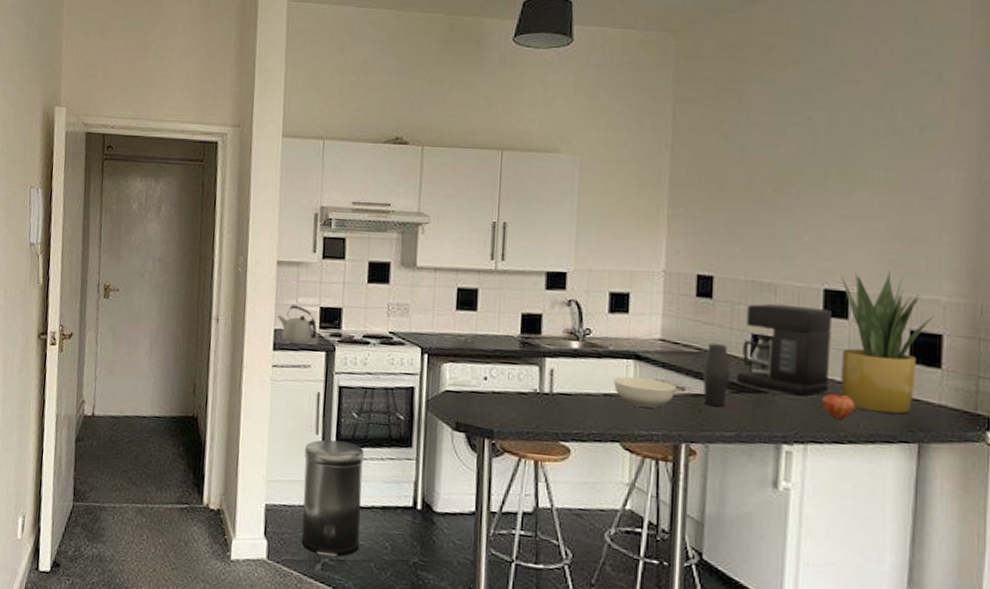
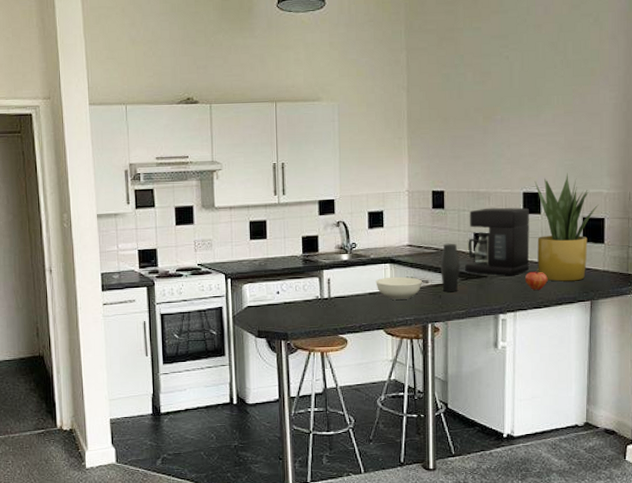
kettle: present [277,304,317,345] -> none [102,250,138,284]
pedal bin: present [301,439,364,557] -> none [138,358,190,452]

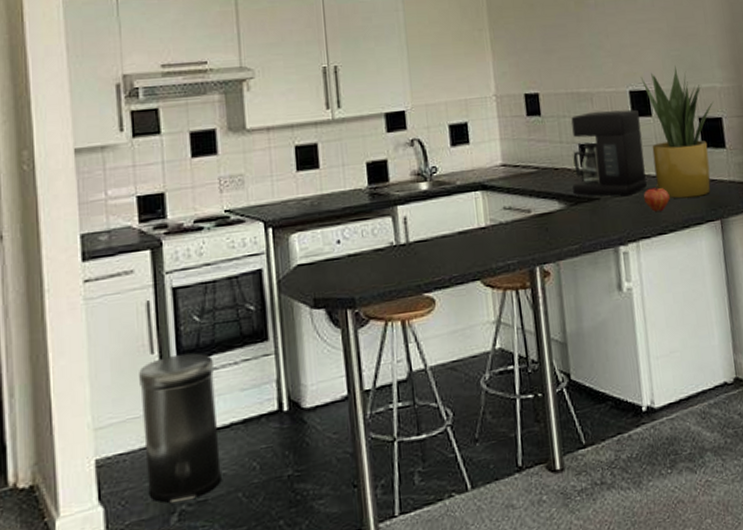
pedal bin: none [138,358,190,452] -> present [139,353,222,504]
bowl: present [376,276,422,300] -> none [465,206,524,239]
vase: present [440,243,460,293] -> none [543,158,568,223]

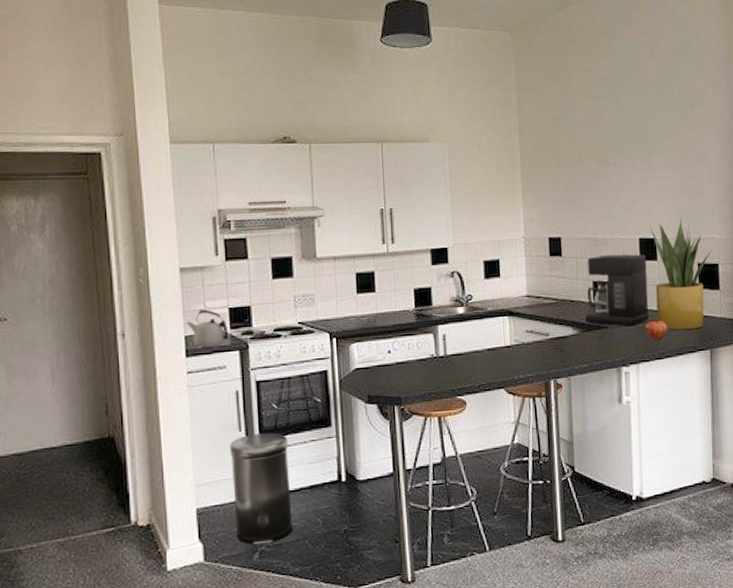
kettle: none [82,199,138,249] -> present [186,309,229,348]

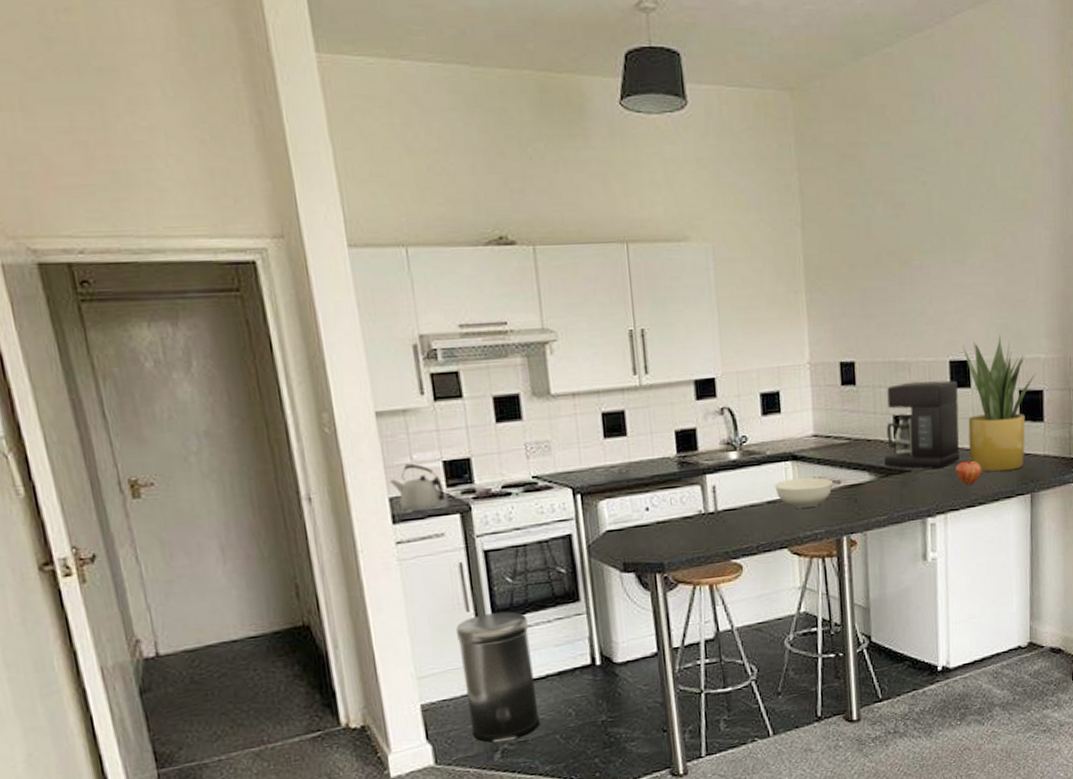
bowl: none [494,330,543,355] -> present [774,477,833,509]

